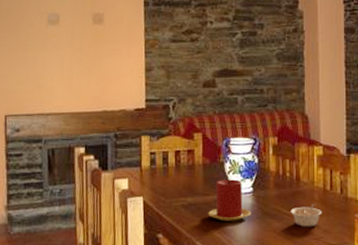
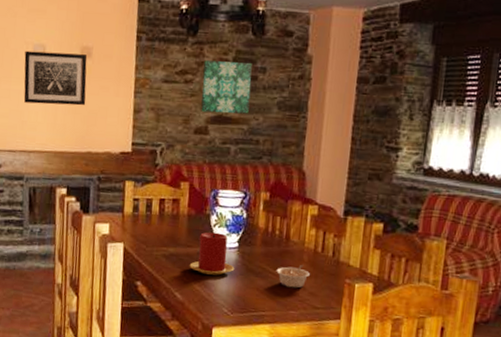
wall art: none [39,20,100,69] -> present [23,50,88,106]
wall art: none [206,20,252,67] -> present [201,60,252,114]

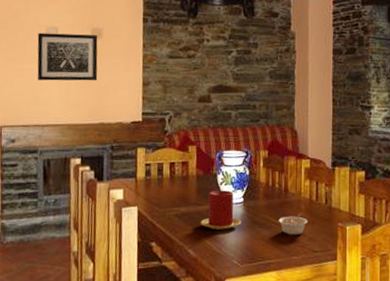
wall art: present [201,60,252,114] -> none [203,38,246,83]

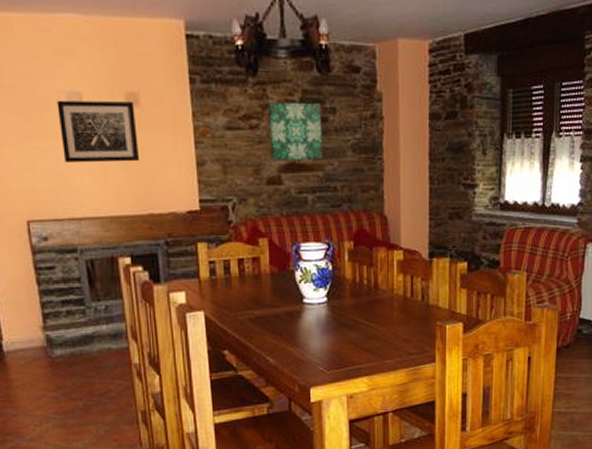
candle: present [200,190,242,230] -> none [278,289,326,334]
wall art: none [203,38,246,83] -> present [267,102,322,160]
legume: present [278,213,308,235] -> none [368,312,402,337]

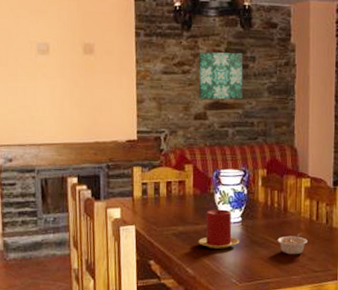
wall art: present [57,100,140,163] -> none [29,49,91,99]
candle: none [278,289,326,334] -> present [198,209,240,249]
legume: none [368,312,402,337] -> present [277,232,307,255]

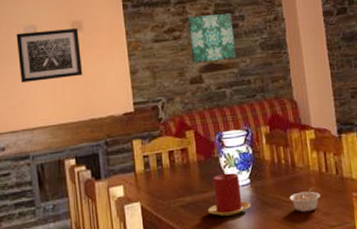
wall art: none [29,49,91,99] -> present [16,28,83,83]

